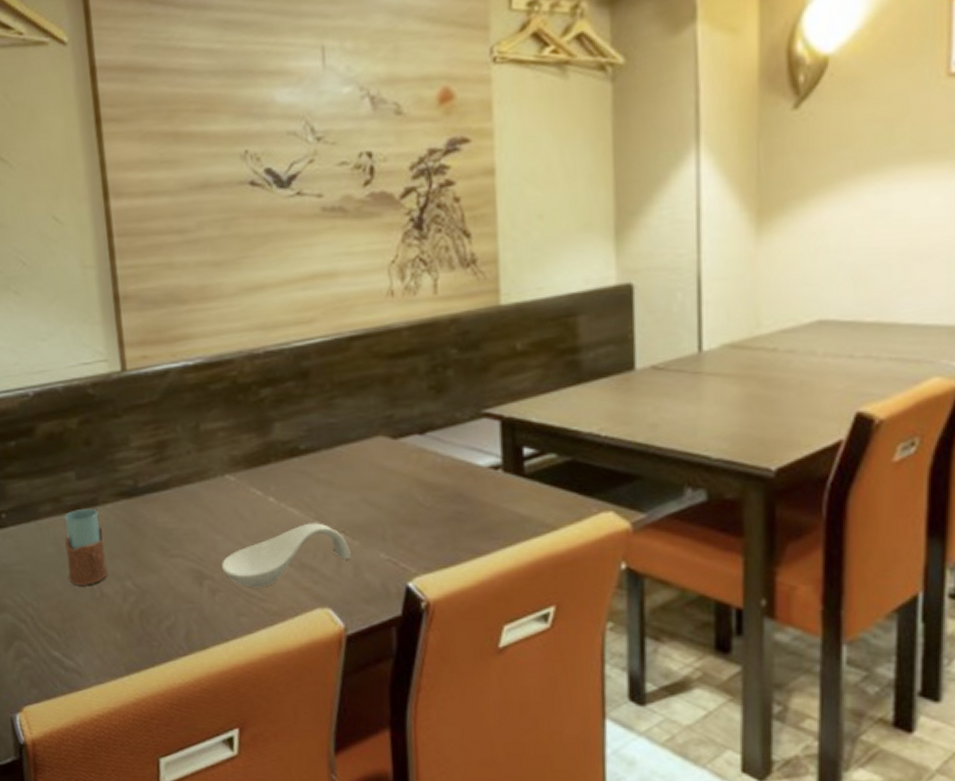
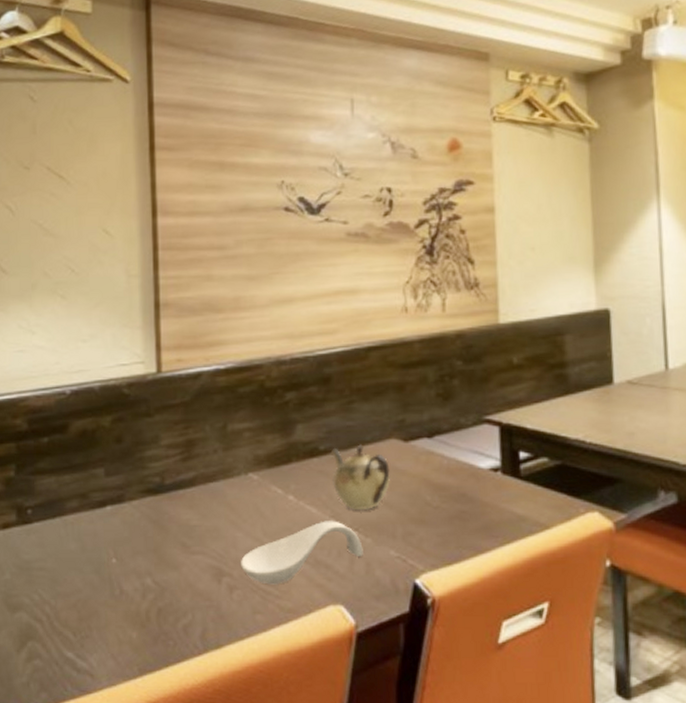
drinking glass: present [64,508,108,587] -> none [88,505,129,584]
teapot: none [310,442,379,511] -> present [329,444,391,510]

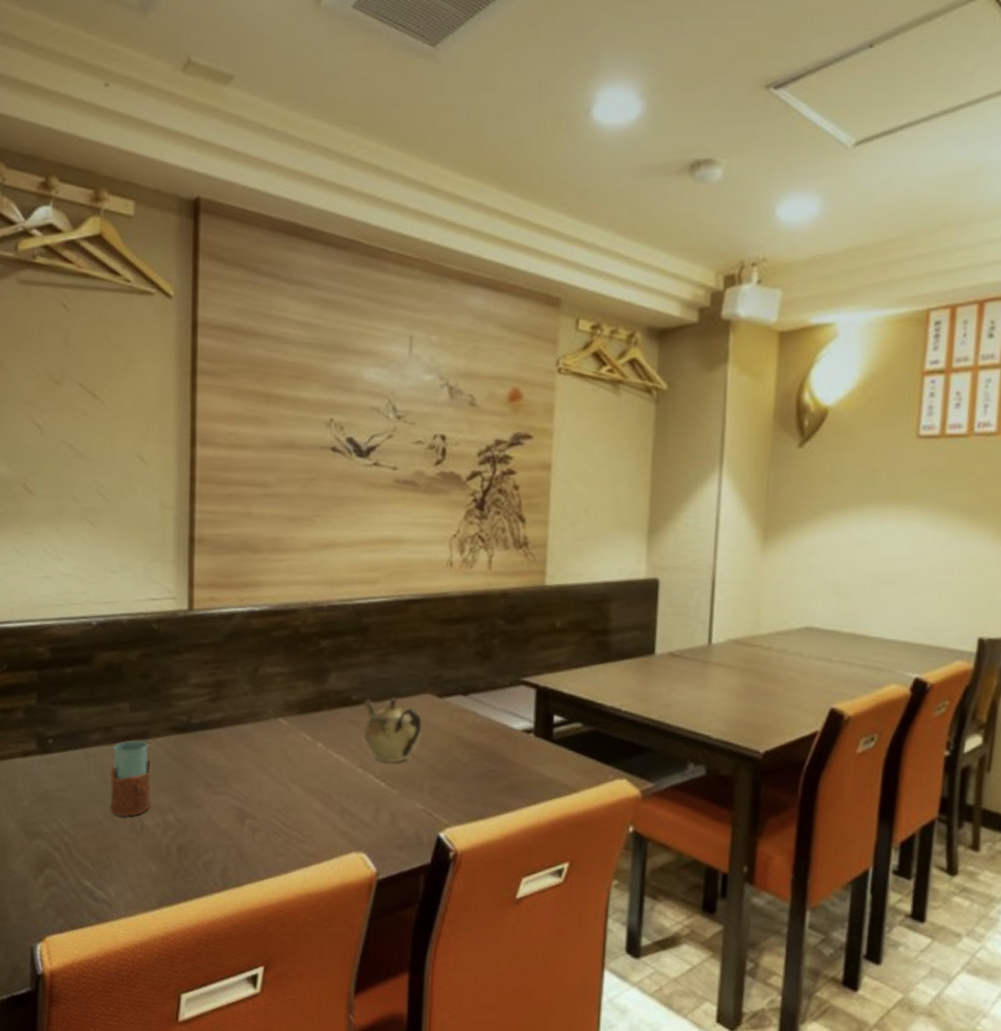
drinking glass: none [88,505,129,584] -> present [110,740,151,817]
spoon rest: present [240,521,363,585] -> none [264,770,389,829]

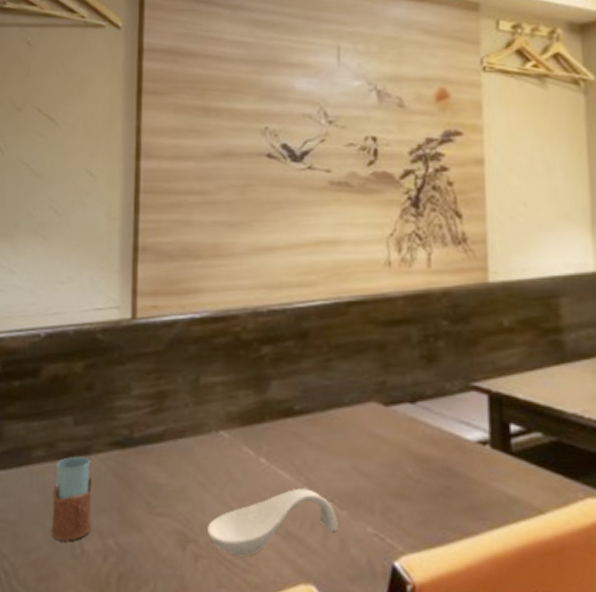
spoon rest: none [264,770,389,829] -> present [206,488,338,556]
teapot: present [361,697,423,762] -> none [304,406,370,479]

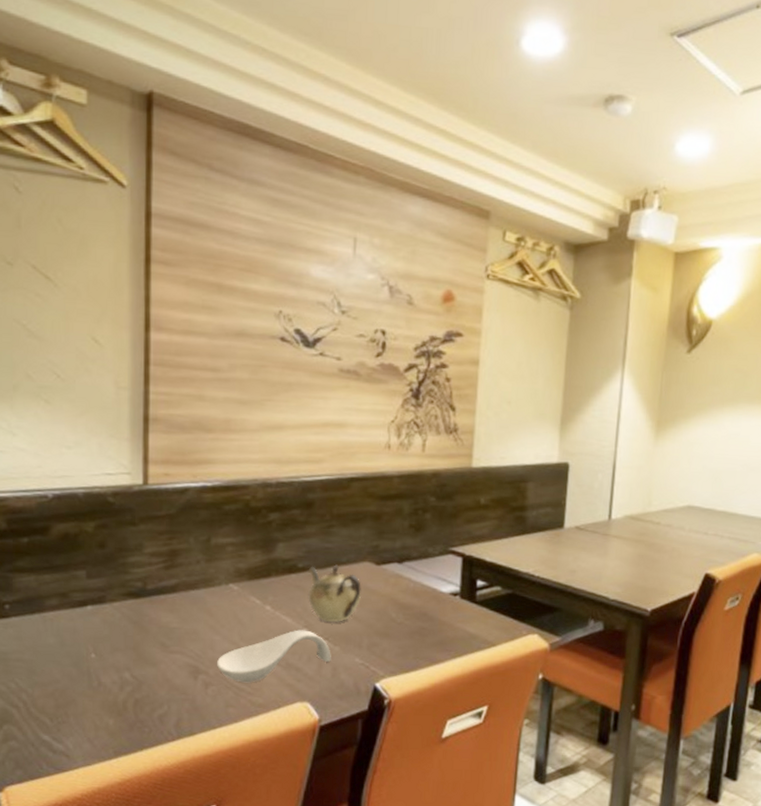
drinking glass: present [51,456,92,542] -> none [67,605,108,676]
teapot: none [304,406,370,479] -> present [307,564,362,622]

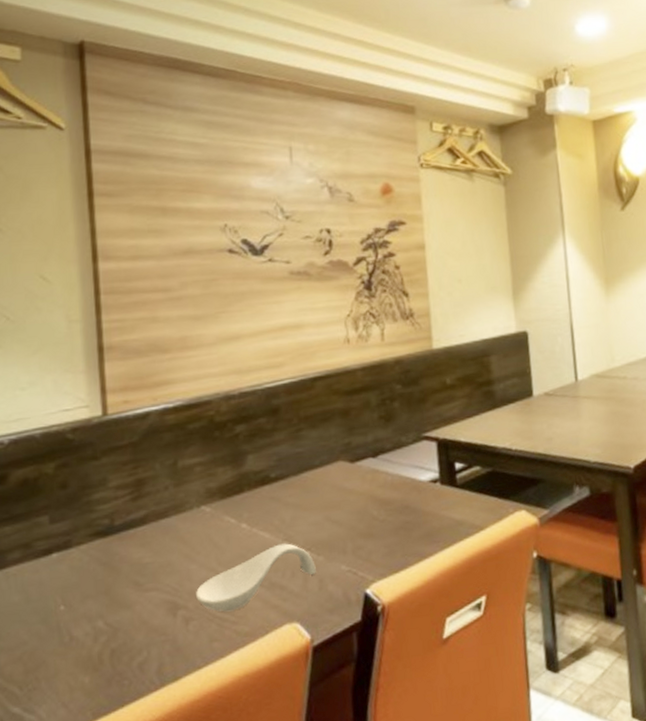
teapot: present [307,564,362,622] -> none [280,469,340,531]

